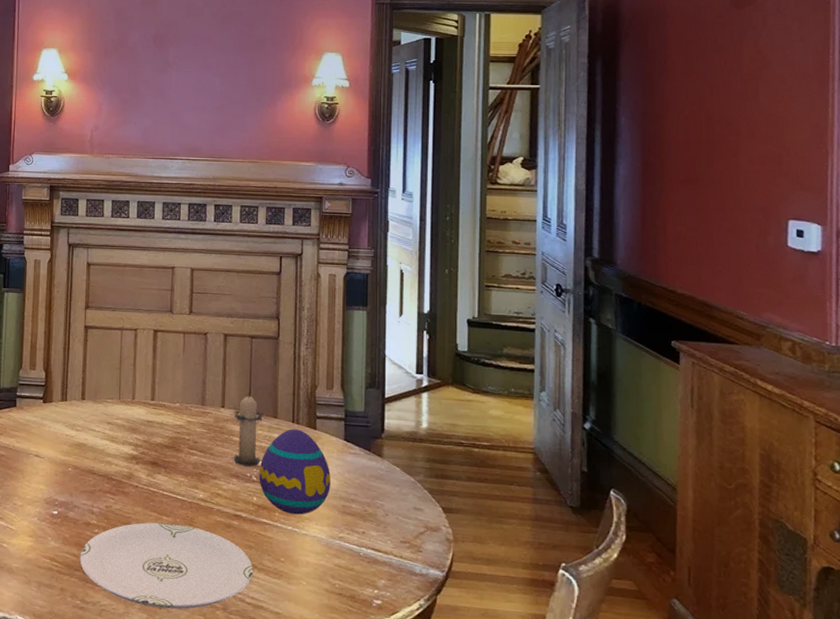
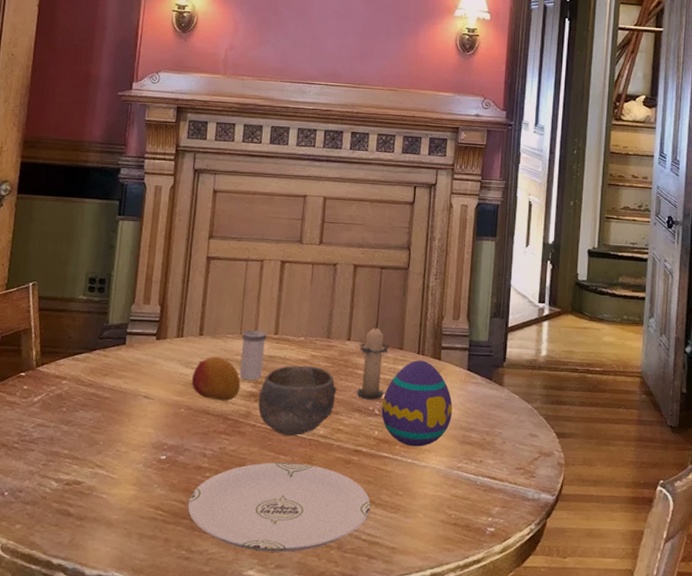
fruit: none [76,420,122,462] -> present [191,357,241,401]
salt shaker: none [120,396,144,444] -> present [239,330,267,381]
bowl: none [140,430,214,499] -> present [258,365,337,437]

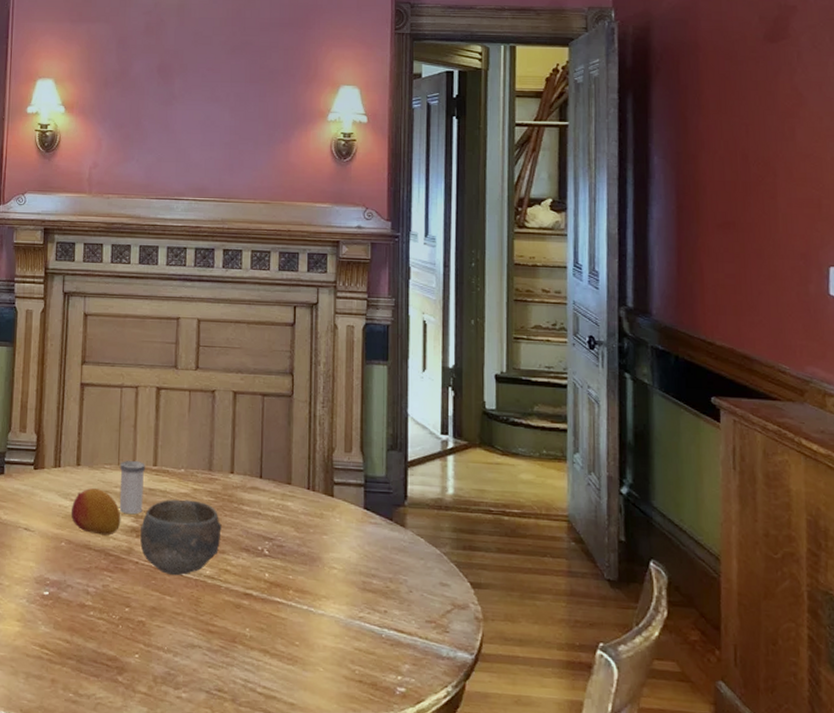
plate: present [187,462,371,553] -> none [73,603,265,702]
candle: present [357,323,389,400] -> none [243,455,276,539]
decorative egg: present [381,360,453,447] -> none [271,496,349,593]

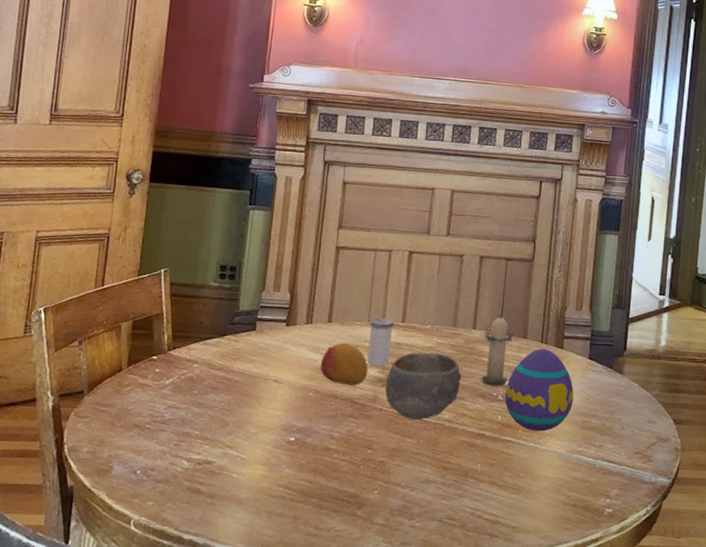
candle: none [243,455,276,539] -> present [481,313,514,386]
decorative egg: none [271,496,349,593] -> present [505,349,574,432]

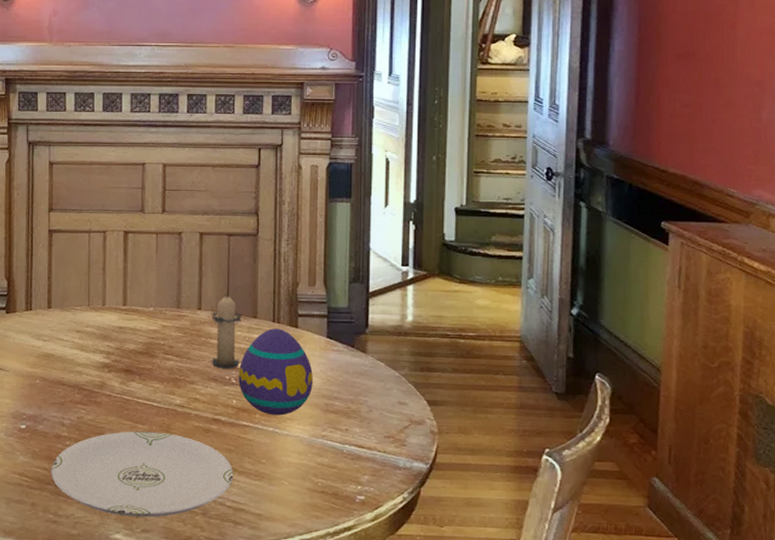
plate: none [315,445,493,531] -> present [51,431,233,518]
fruit: present [320,343,369,386] -> none [44,329,93,372]
salt shaker: present [367,318,394,367] -> none [91,302,115,352]
bowl: present [385,352,462,420] -> none [112,336,190,406]

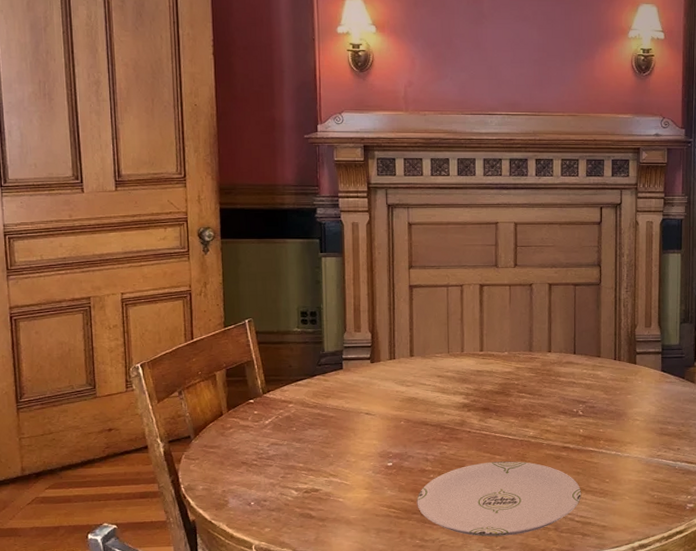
candle: present [211,292,242,369] -> none [560,335,588,403]
decorative egg: present [238,328,313,416] -> none [585,365,649,441]

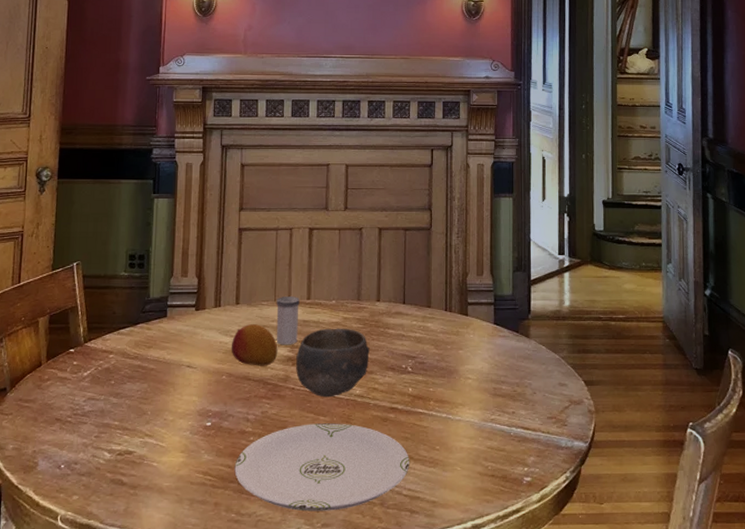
fruit: none [407,375,453,412] -> present [231,324,278,366]
salt shaker: none [450,349,473,393] -> present [276,296,300,345]
bowl: none [471,377,542,439] -> present [296,328,370,398]

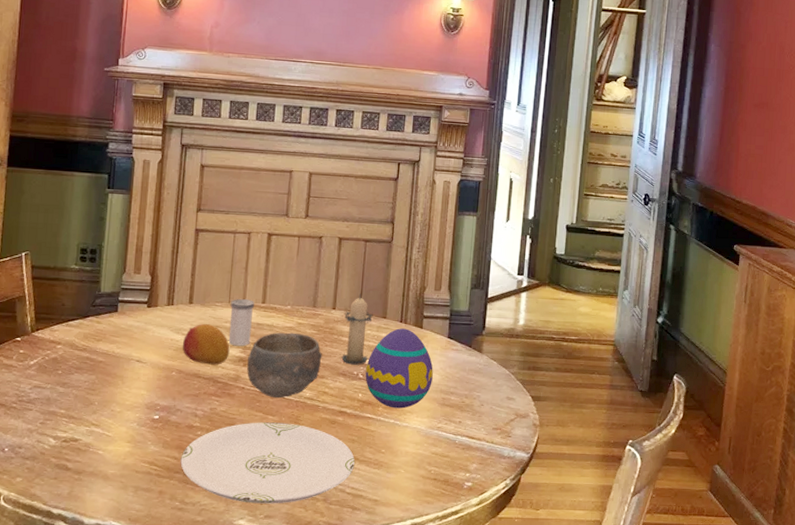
candle: none [389,283,417,358] -> present [341,293,373,365]
decorative egg: none [414,317,482,402] -> present [365,328,433,409]

